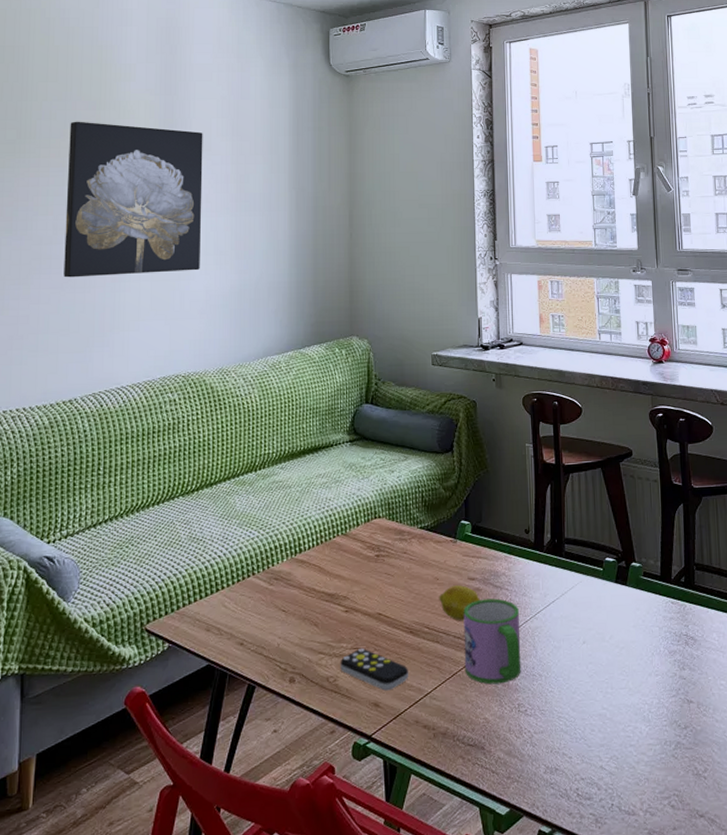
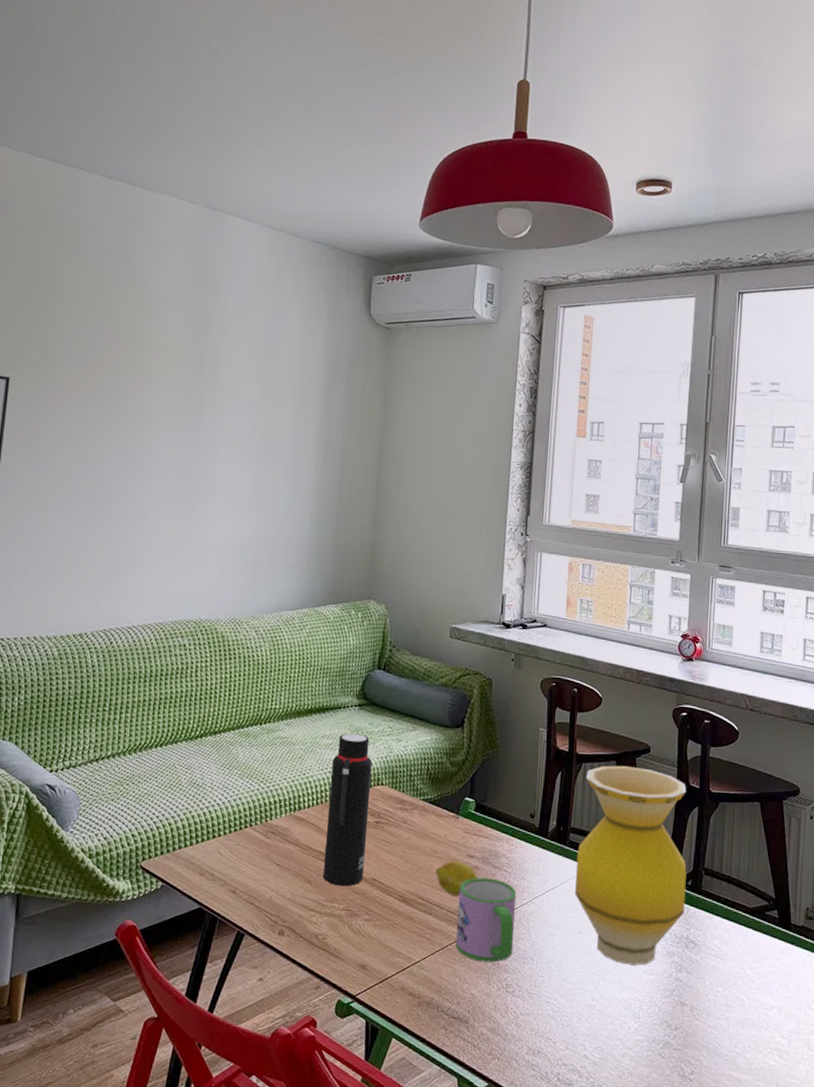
wall art: present [64,121,203,278] -> none [82,351,233,517]
water bottle: none [328,469,369,625] -> present [322,733,373,887]
remote control: present [340,647,409,691] -> none [330,910,399,955]
vase: none [573,471,681,669] -> present [575,765,687,966]

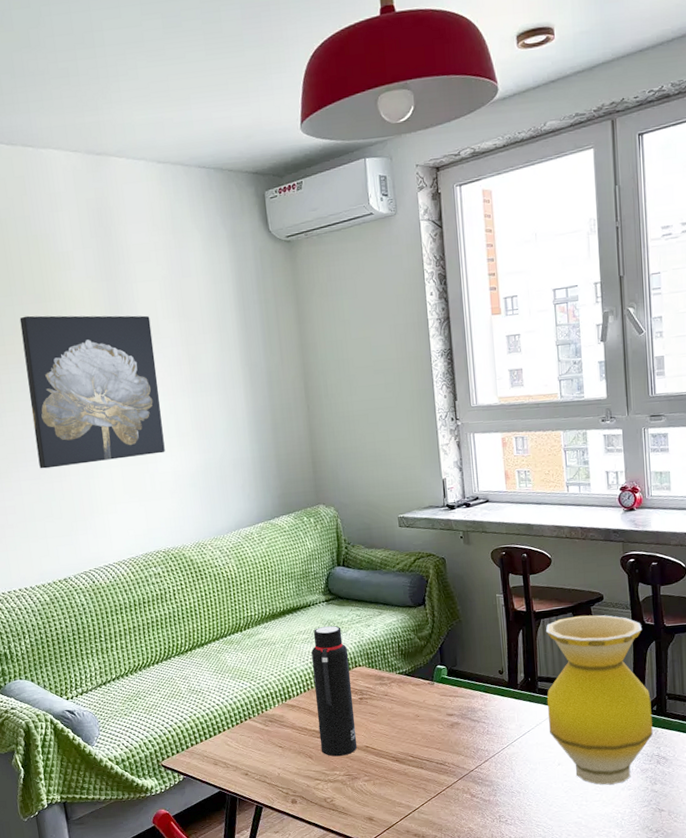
wall art: none [82,351,233,517] -> present [19,315,165,469]
fruit: present [435,860,477,897] -> none [420,720,459,750]
mug: present [455,877,517,963] -> none [444,730,501,801]

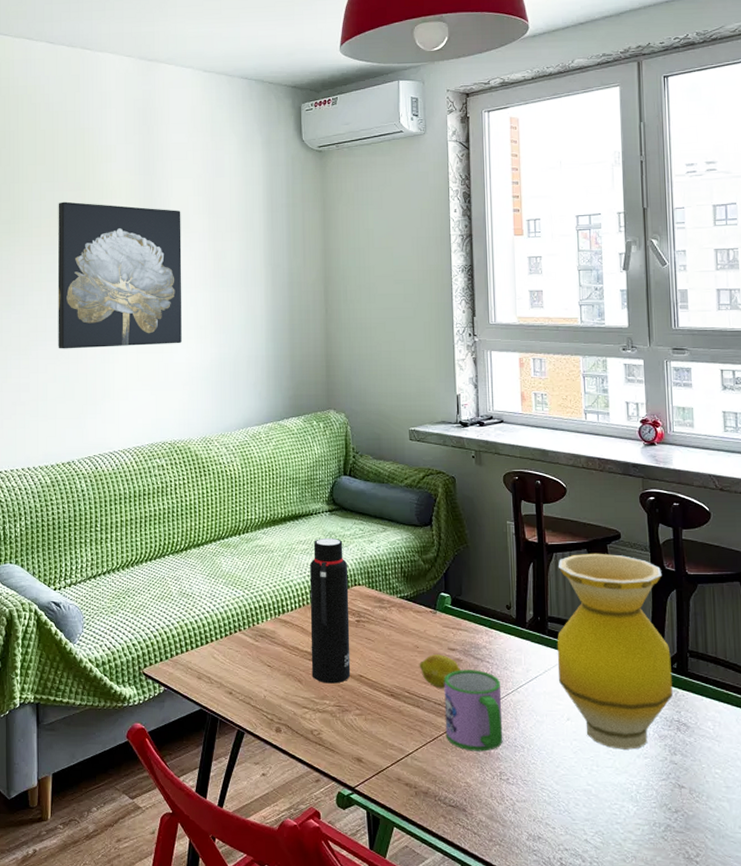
fruit: none [420,720,459,750] -> present [419,654,460,689]
mug: none [444,730,501,801] -> present [444,670,503,752]

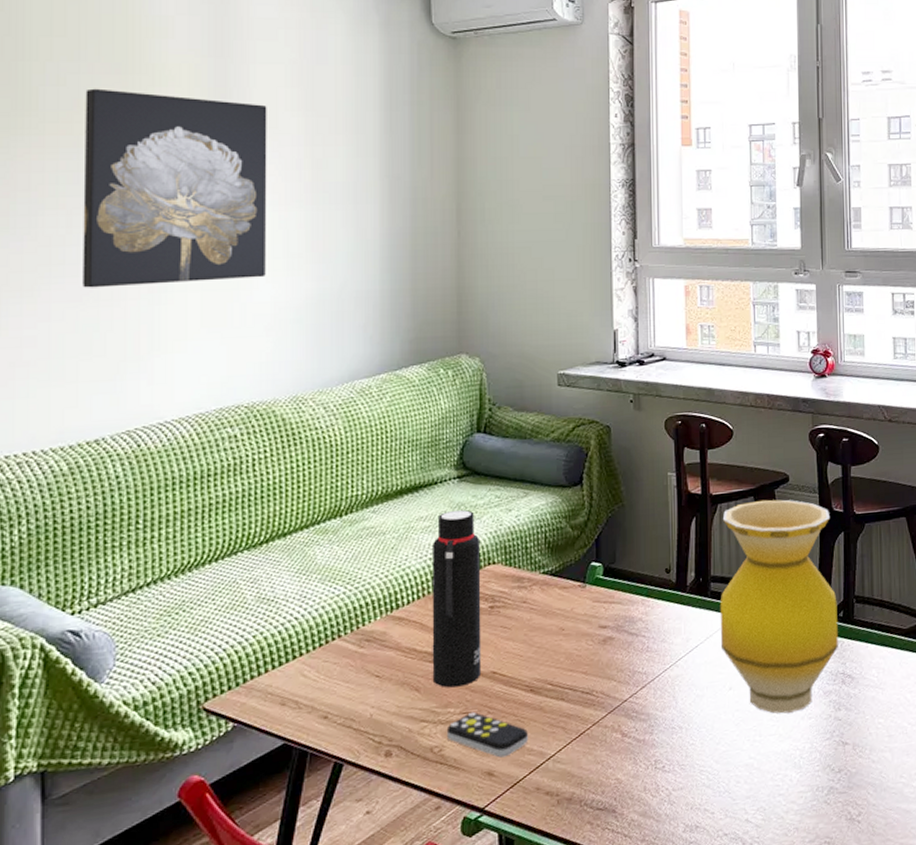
remote control: none [323,706,391,748] -> present [446,711,529,758]
fruit: present [419,654,460,689] -> none [564,634,612,675]
mug: present [444,670,503,752] -> none [593,647,659,742]

